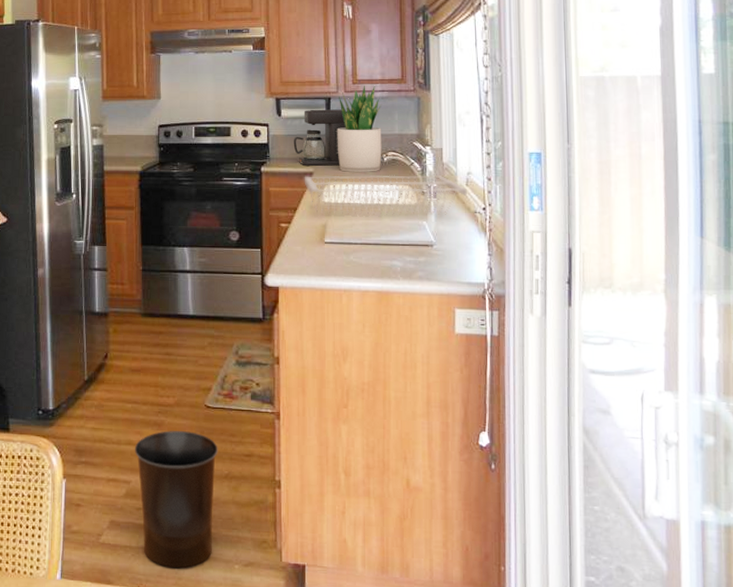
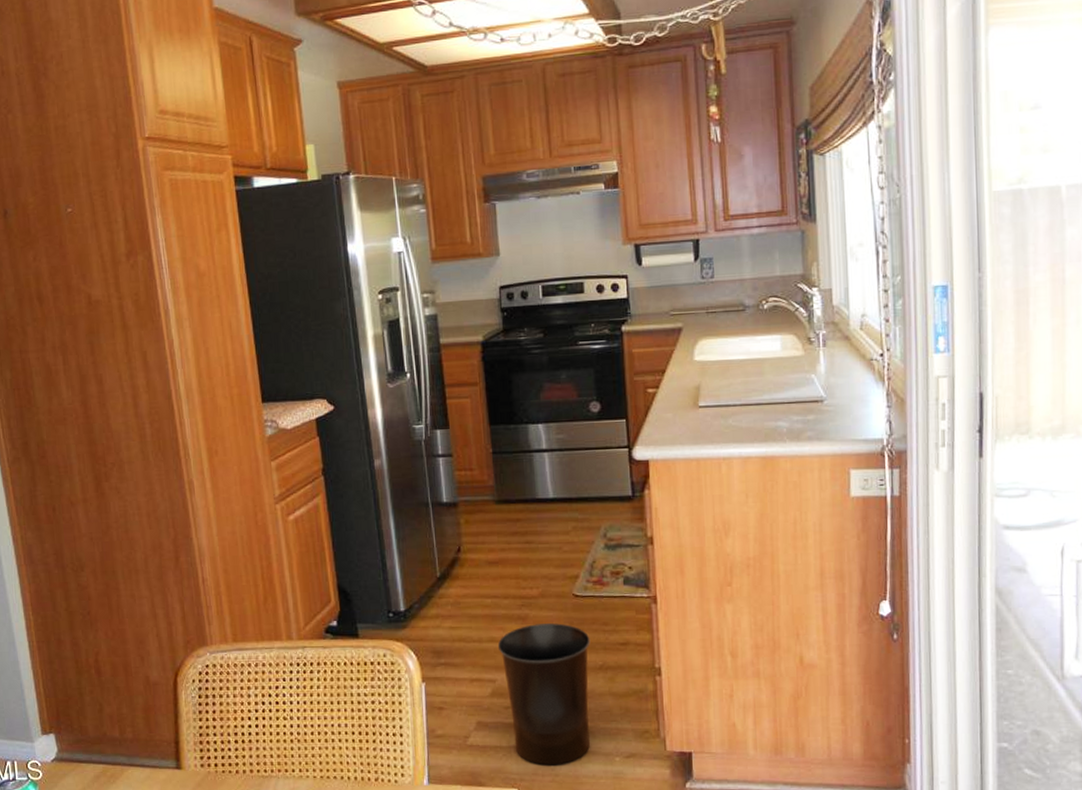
coffee maker: present [293,109,347,167] -> none [657,252,719,322]
dish rack: present [304,175,468,215] -> none [671,320,863,376]
planter: present [337,86,382,173] -> none [707,221,761,325]

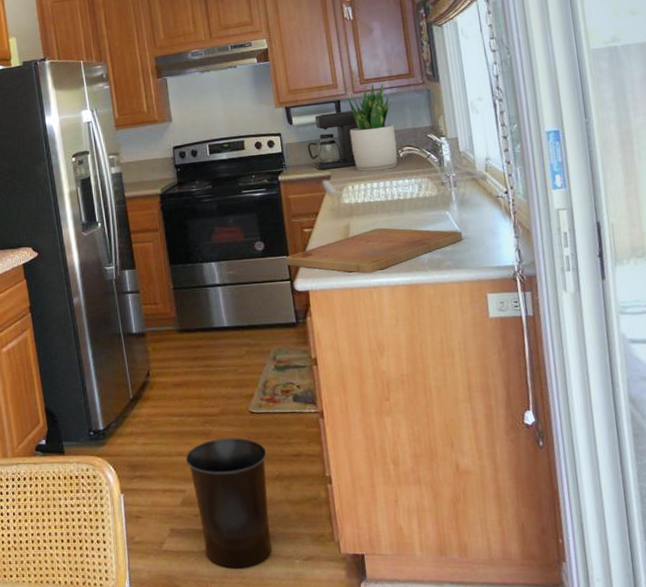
cutting board: none [624,390,828,443] -> present [285,227,463,274]
coffee maker: none [657,252,719,322] -> present [307,110,358,171]
dish rack: none [671,320,863,376] -> present [322,164,488,217]
planter: none [707,221,761,325] -> present [348,83,398,172]

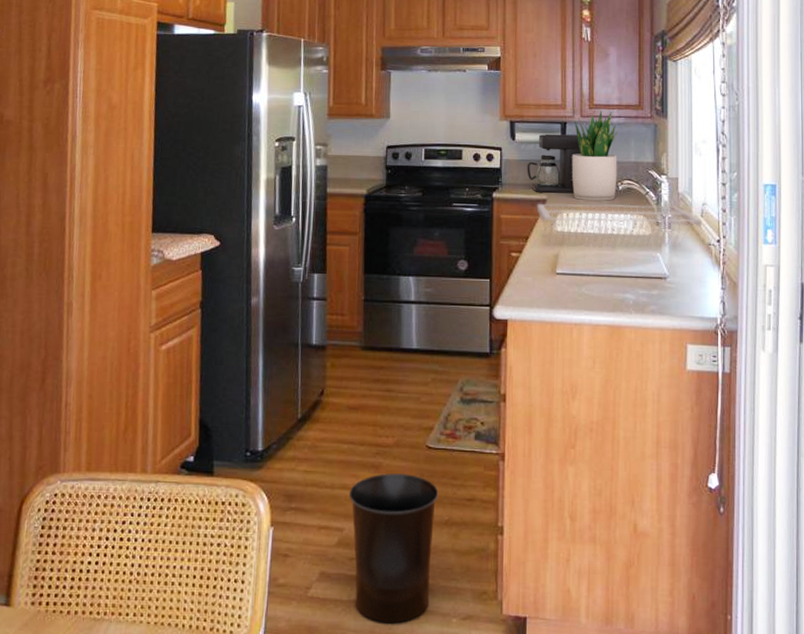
cutting board: present [285,227,463,274] -> none [488,261,671,309]

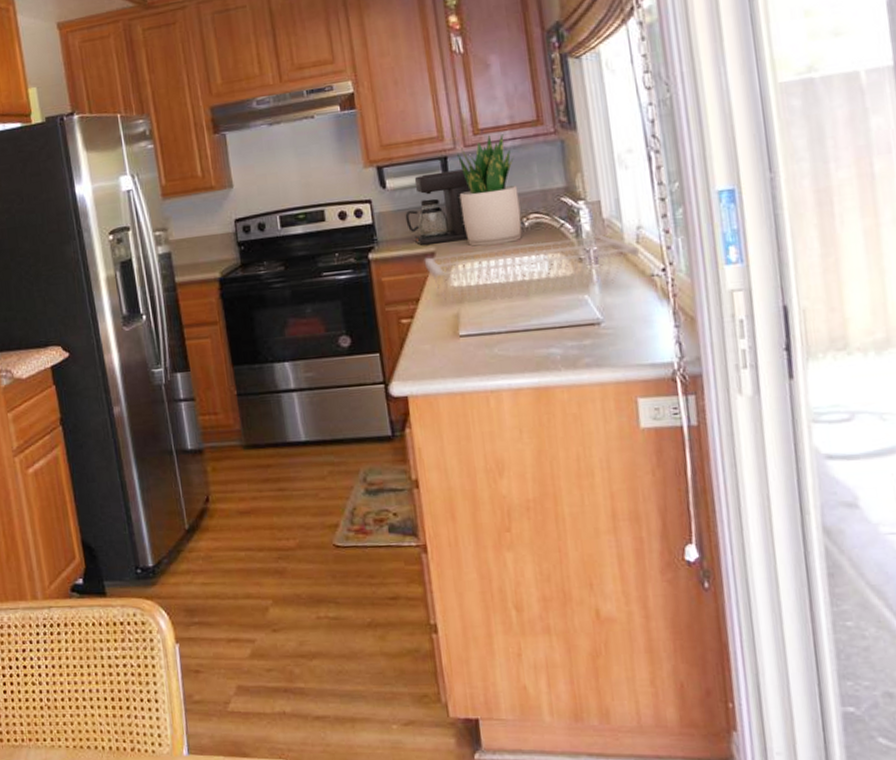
waste bin: present [350,473,439,624] -> none [255,577,363,734]

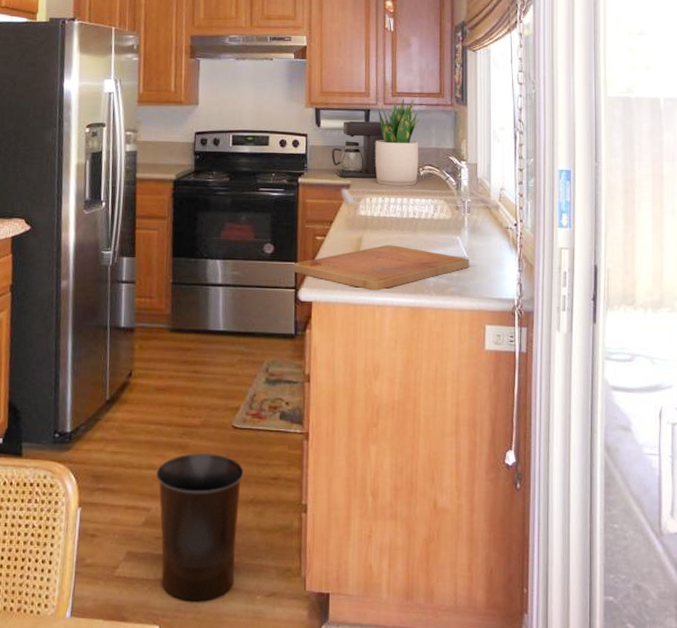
waste bin: none [255,577,363,734] -> present [157,453,244,602]
cutting board: none [378,316,607,375] -> present [293,245,470,291]

